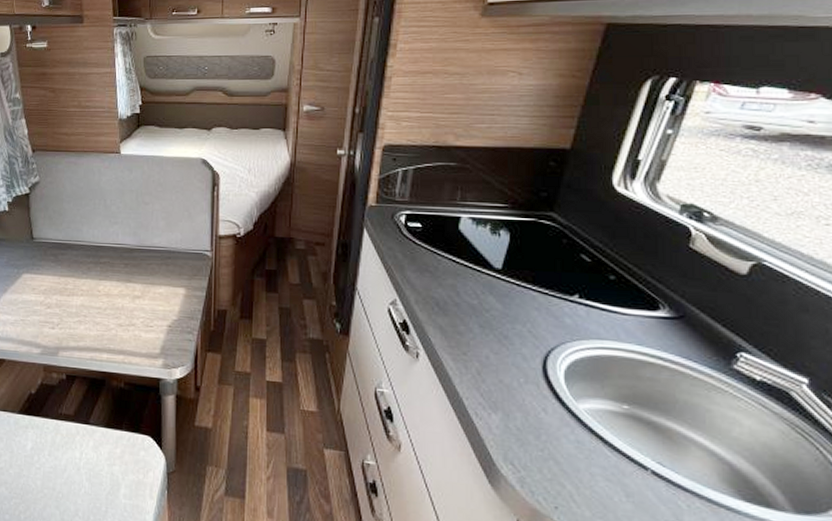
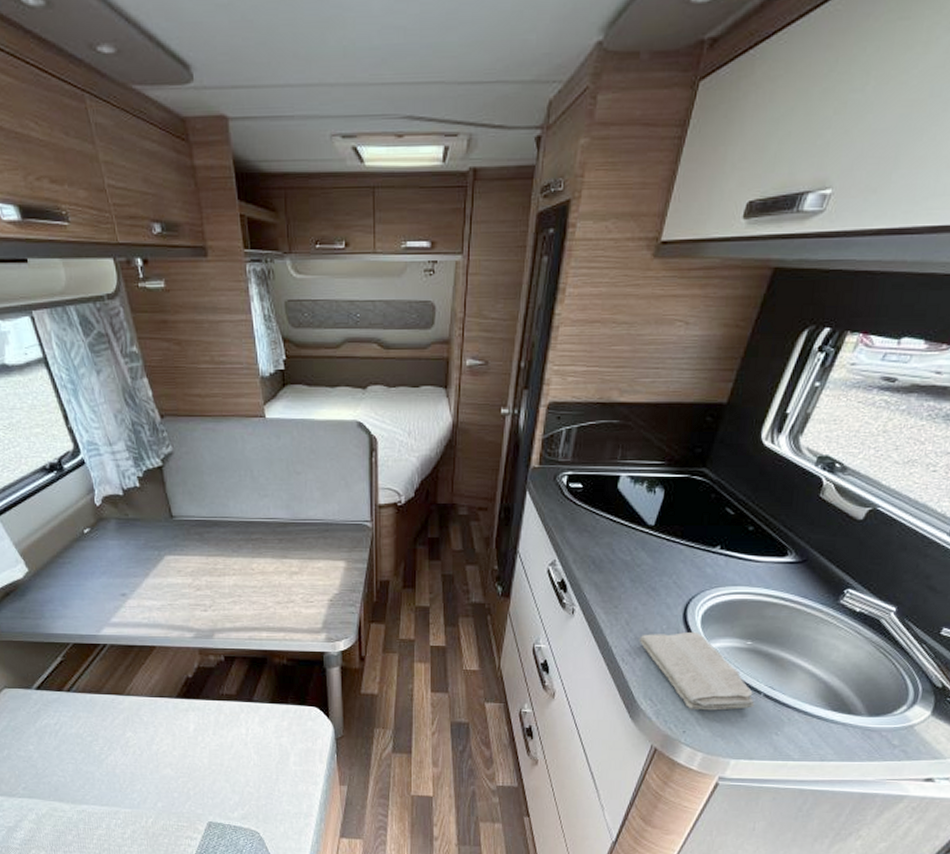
washcloth: none [493,387,641,487] -> present [638,631,755,711]

